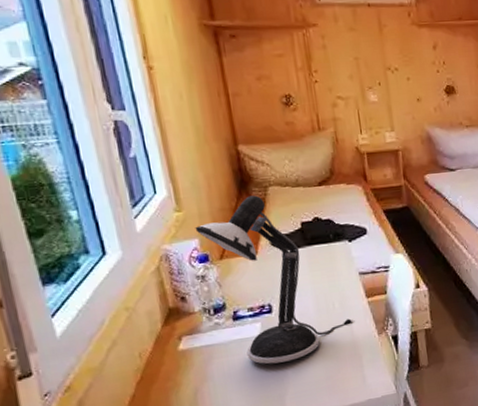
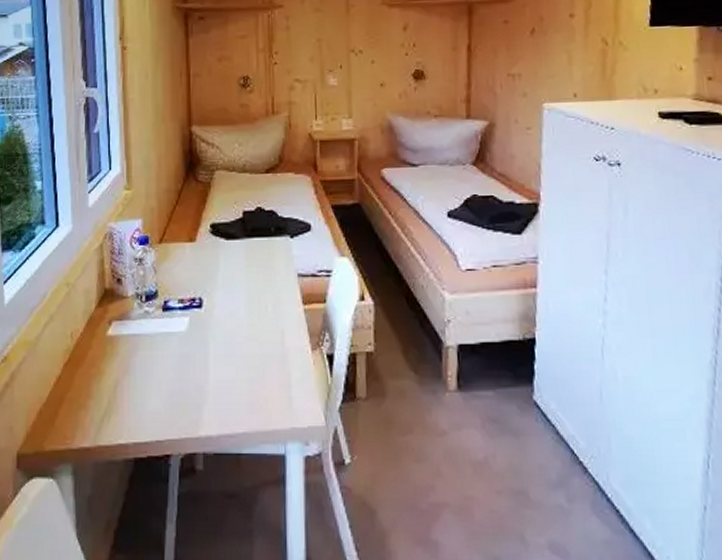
desk lamp: present [195,195,356,364] -> none [141,179,289,366]

